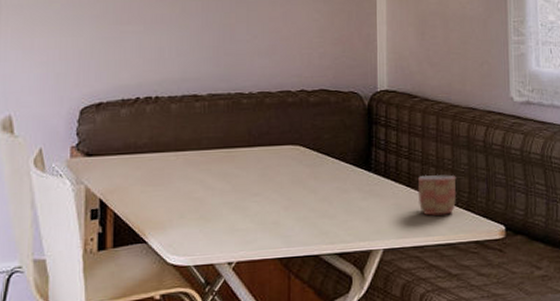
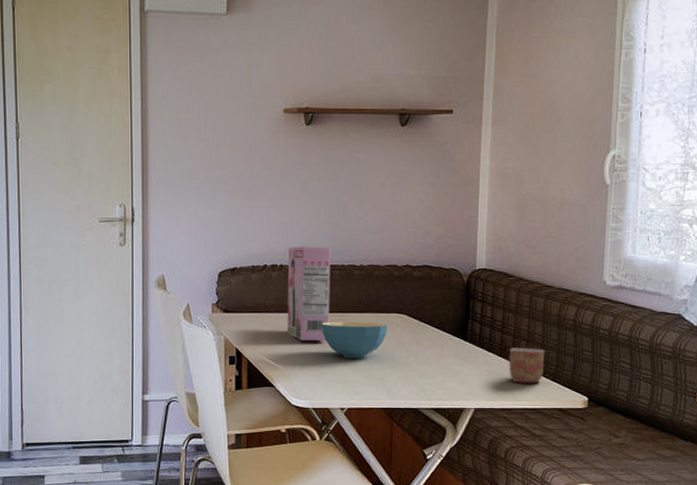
cereal box: none [163,74,215,185] -> present [287,246,331,341]
cereal bowl: none [204,157,282,201] -> present [321,321,388,358]

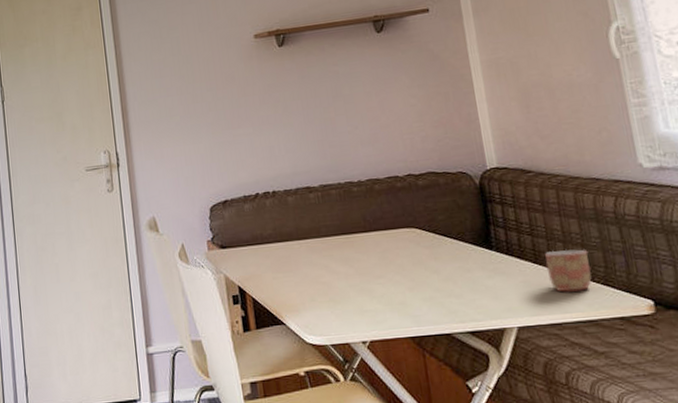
cereal box: present [287,246,331,341] -> none [279,166,334,271]
cereal bowl: present [321,321,388,358] -> none [326,240,400,284]

